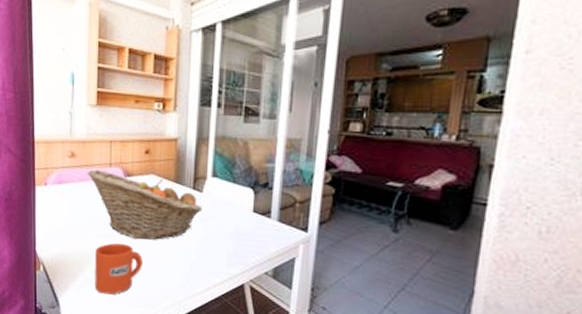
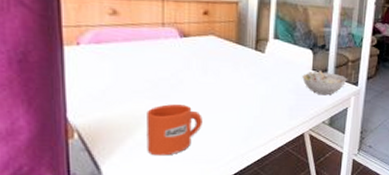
fruit basket: present [88,169,203,240] -> none [135,29,265,100]
bowl: none [242,211,294,242] -> present [302,70,347,96]

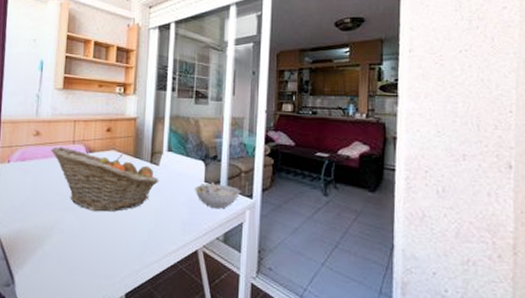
fruit basket: none [135,29,265,100] -> present [51,147,159,212]
mug: present [147,104,202,156] -> none [52,216,102,268]

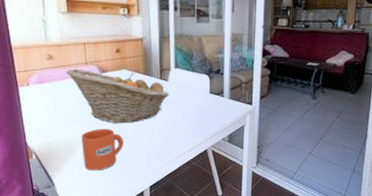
mug: none [52,216,102,268] -> present [81,129,124,171]
bowl: present [195,181,241,209] -> none [202,92,242,115]

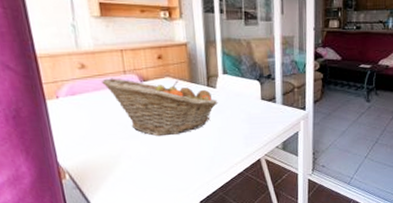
mug: present [81,129,124,171] -> none [121,142,170,189]

